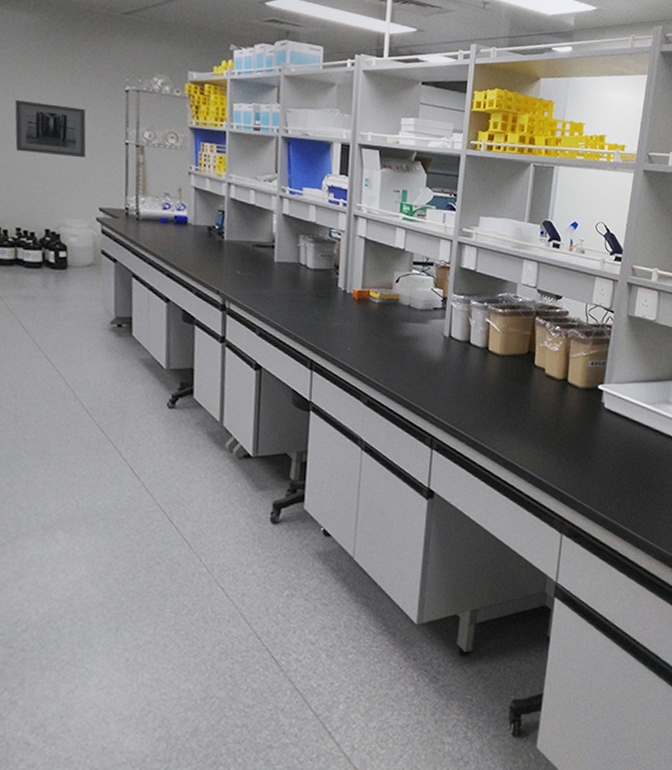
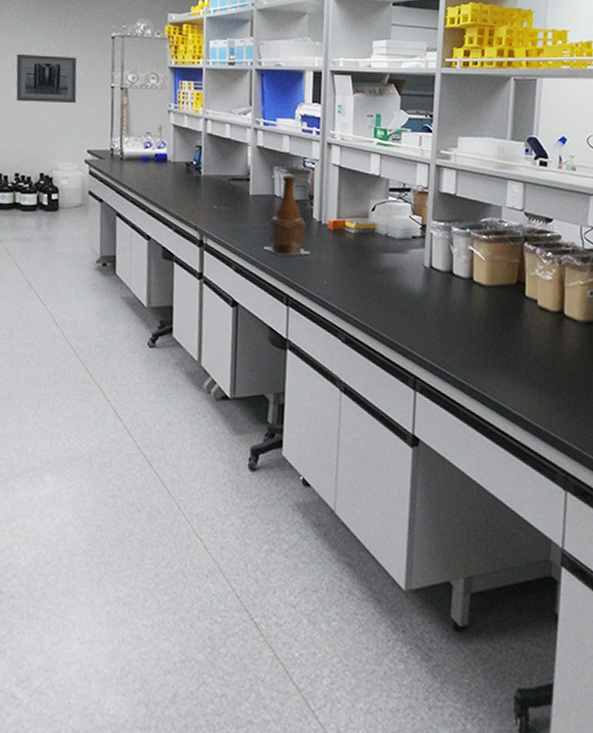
bottle: none [288,242,335,323] -> present [264,173,311,256]

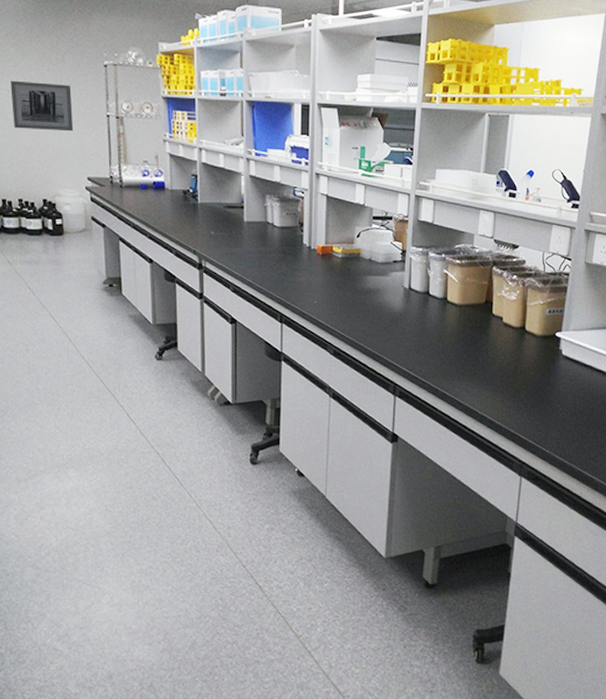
bottle: present [264,173,311,256] -> none [259,201,302,278]

